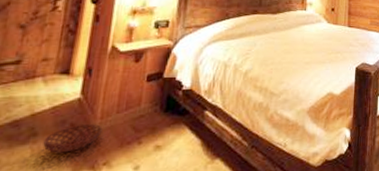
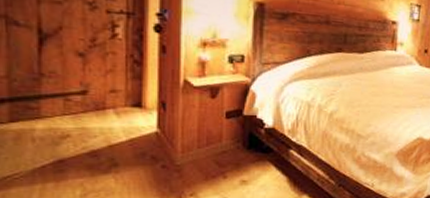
basket: present [43,124,103,153] -> none [126,157,185,183]

